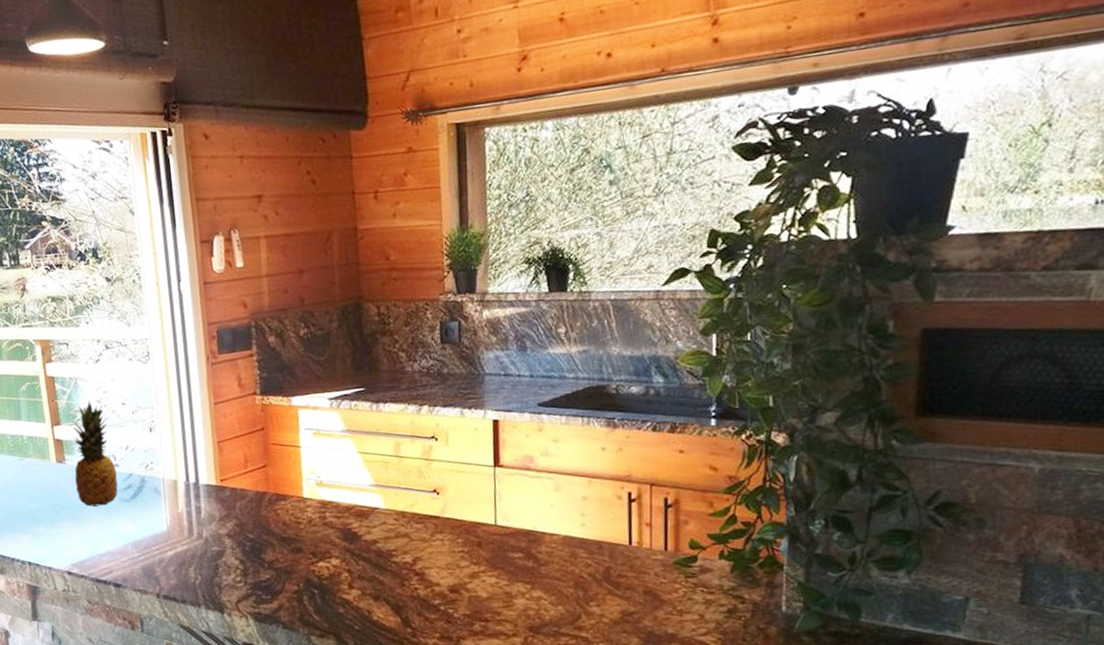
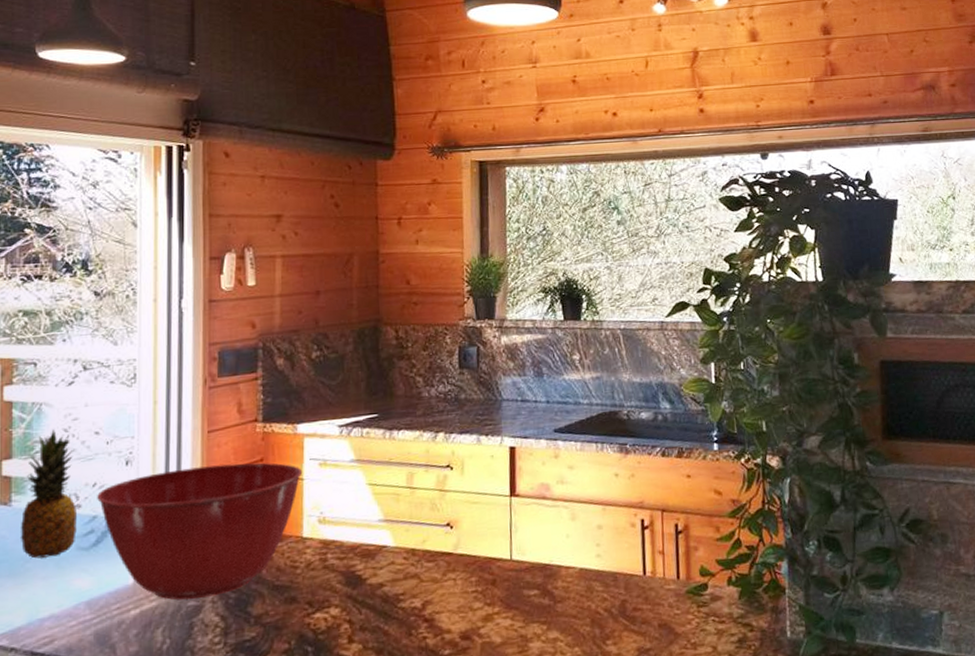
mixing bowl: none [130,431,300,546] -> present [97,462,303,601]

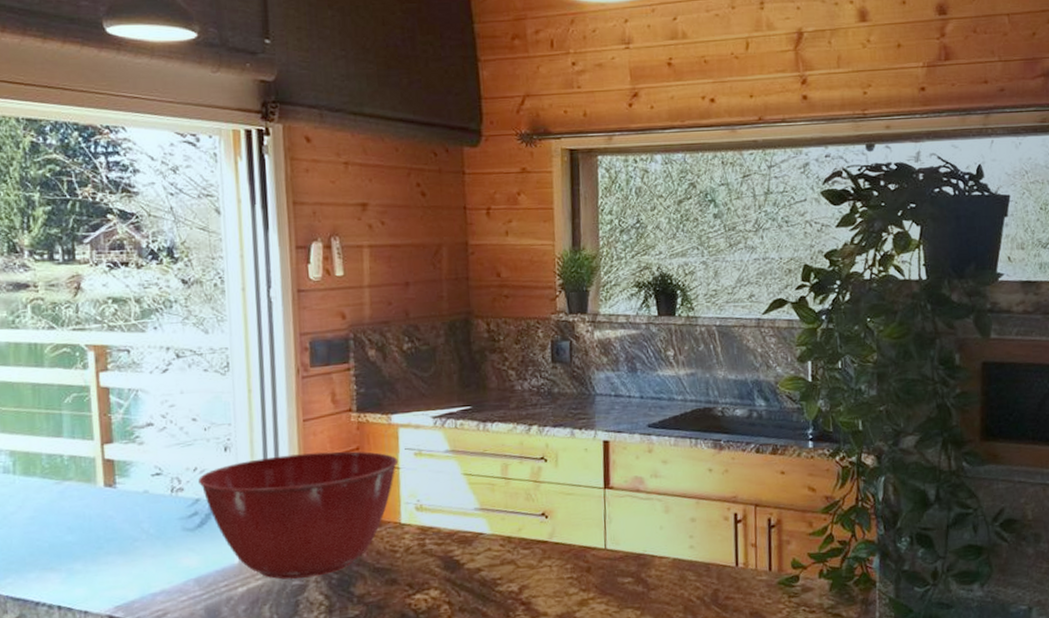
fruit: present [20,429,77,559] -> none [127,415,181,538]

